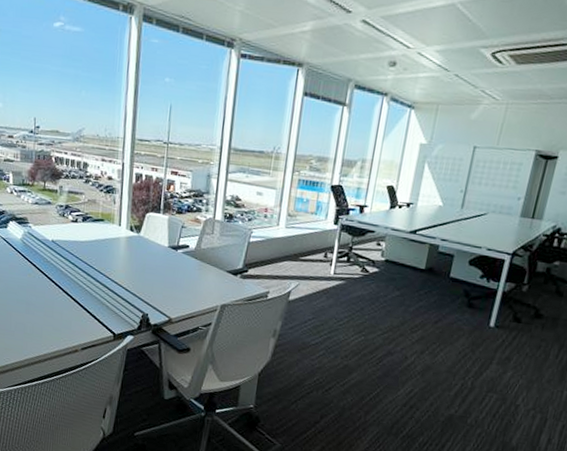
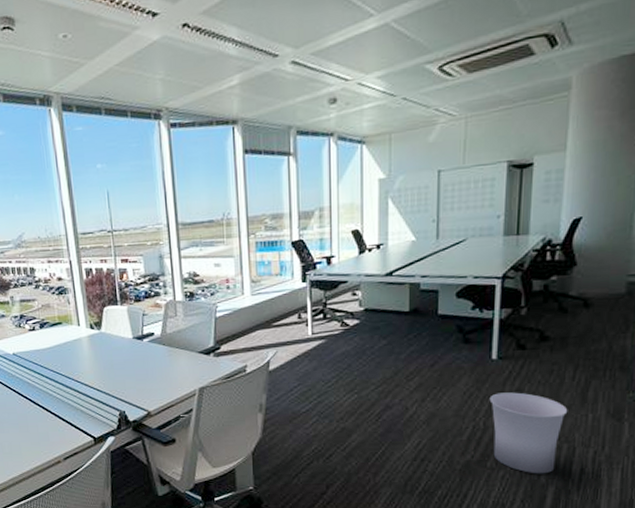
waste bin: none [474,357,547,438] -> present [489,392,568,474]

